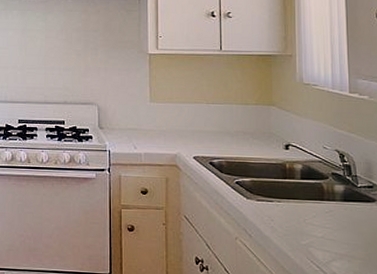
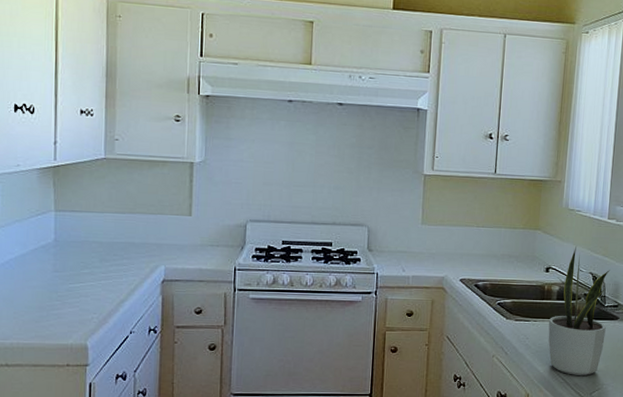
potted plant: none [295,121,362,264] -> present [548,245,610,375]

